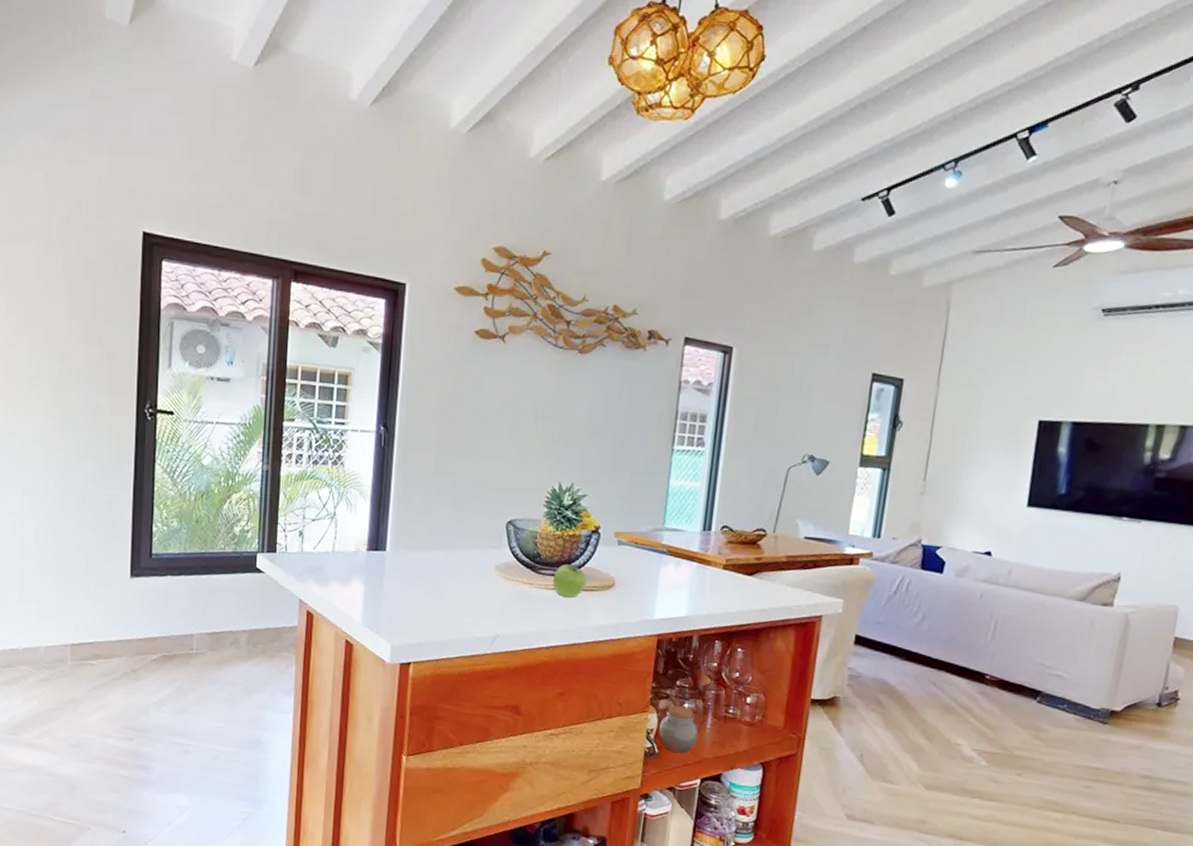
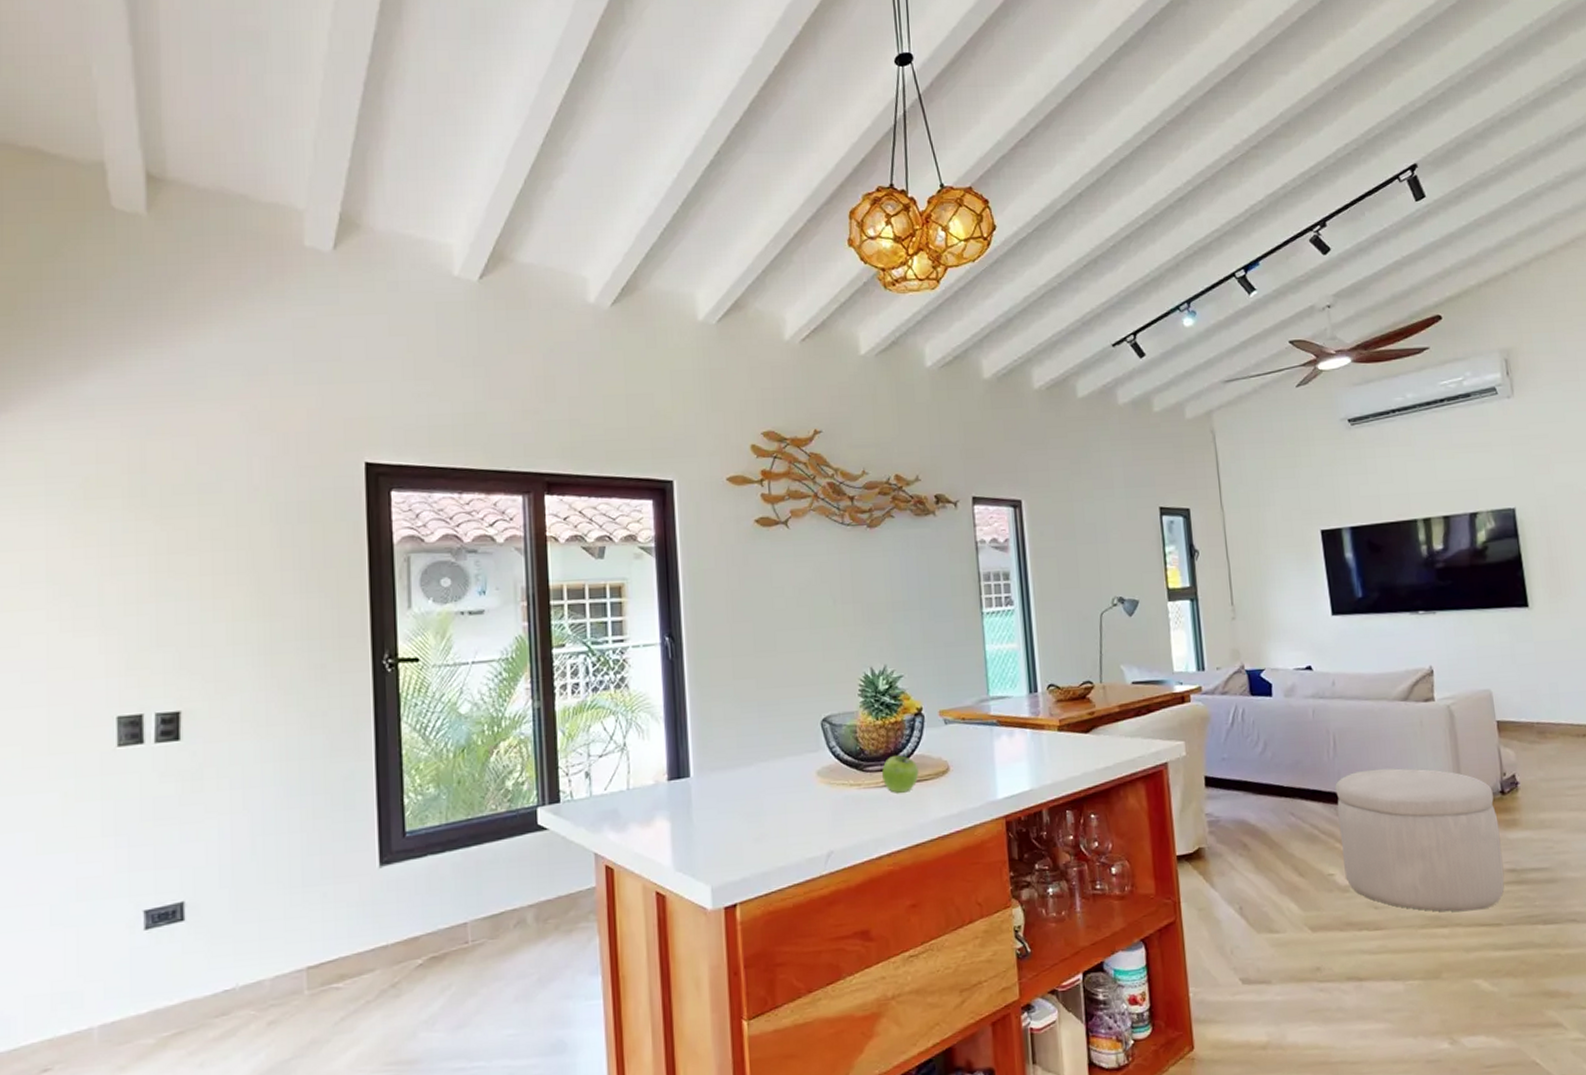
jar: present [659,705,699,754] -> none [1026,892,1070,948]
ottoman: none [972,658,1149,805] -> present [1335,768,1505,912]

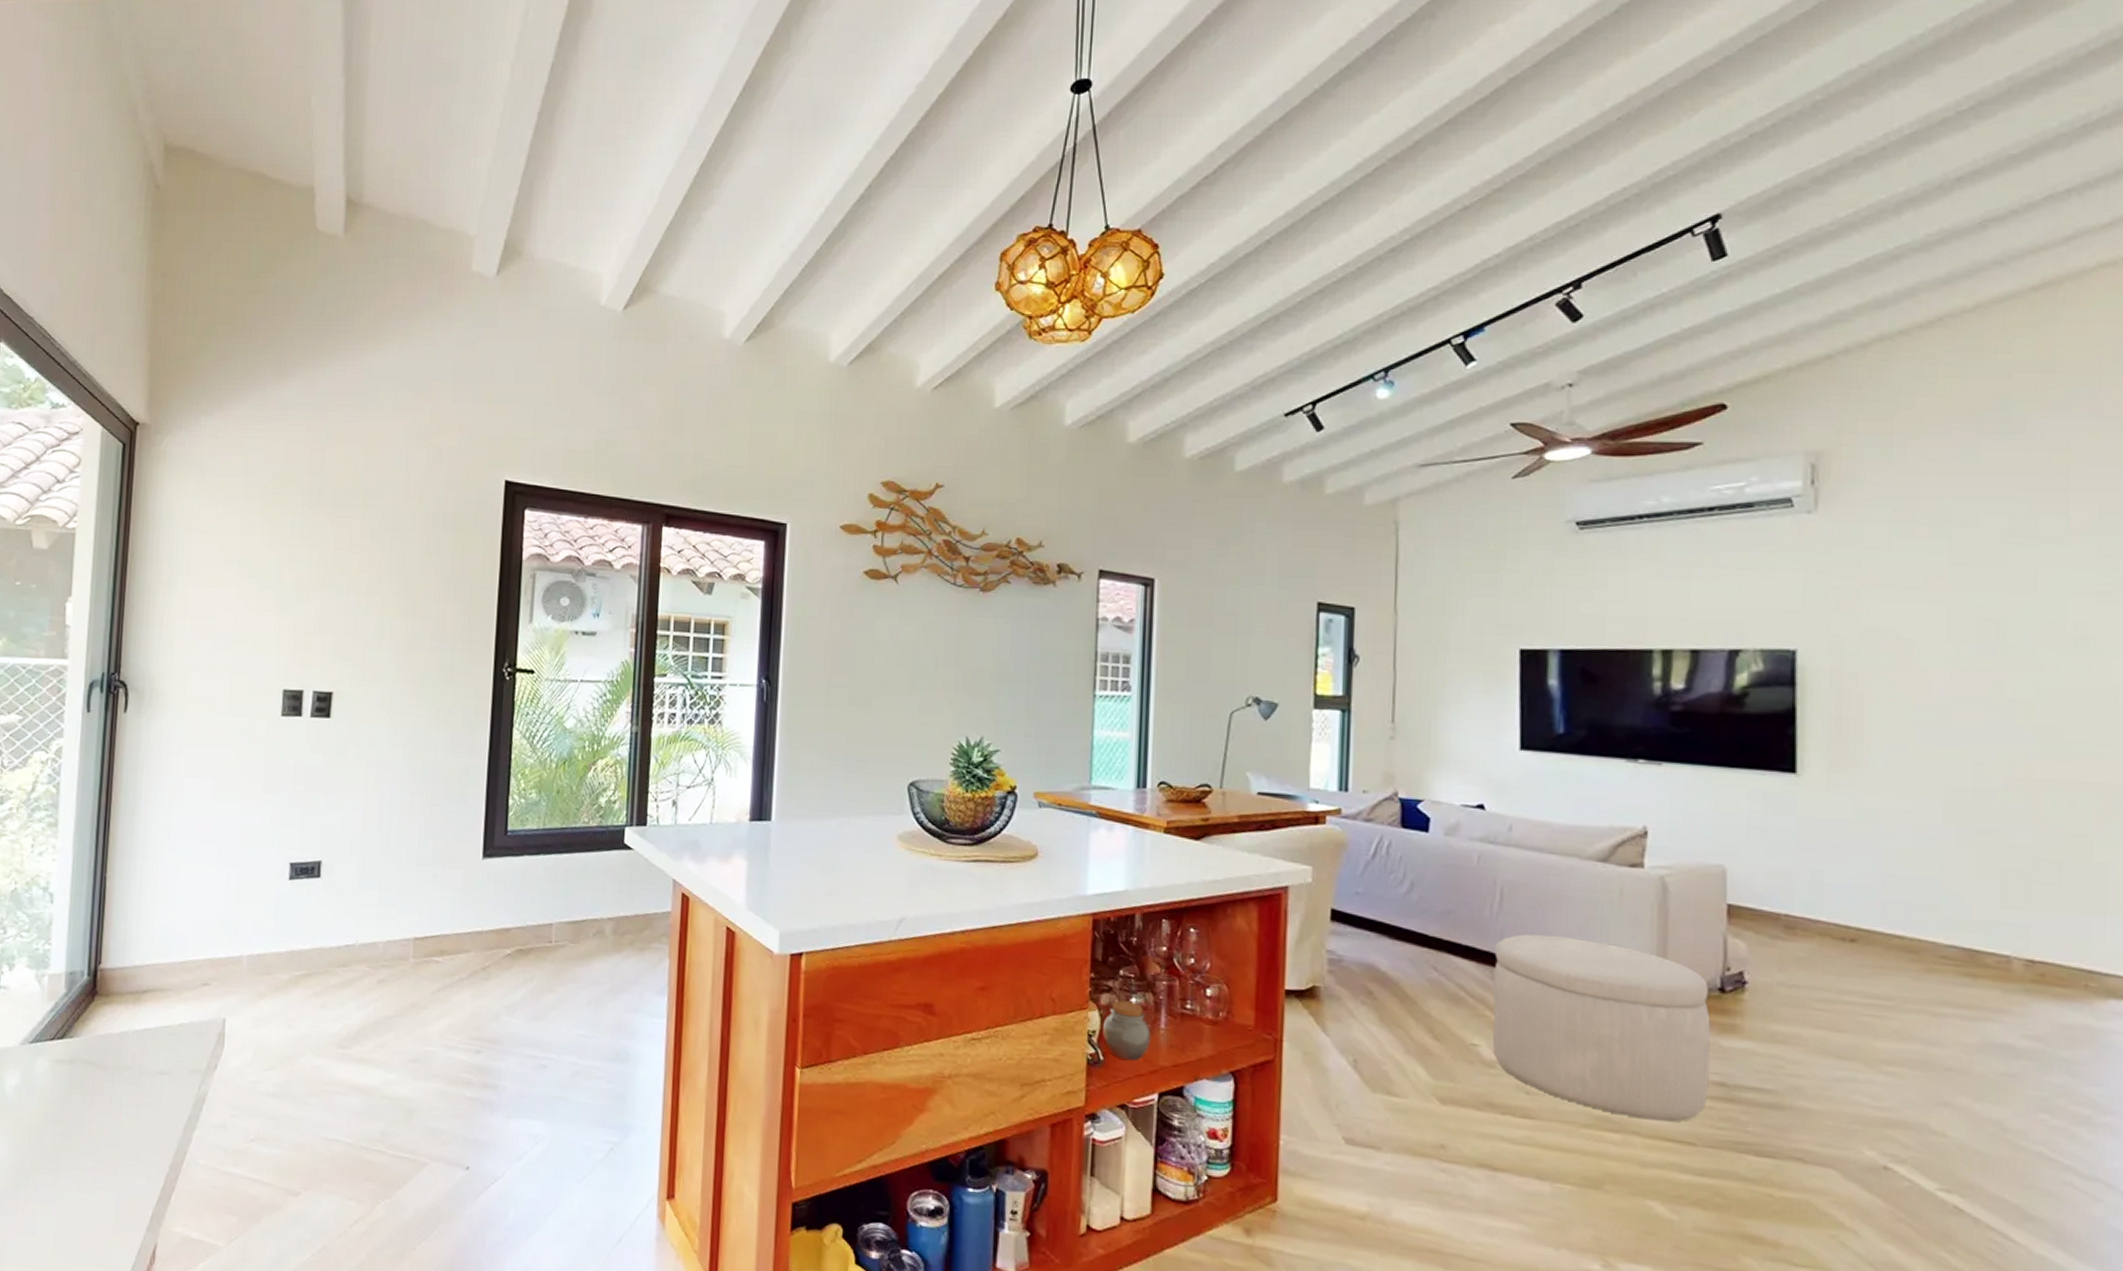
fruit: present [882,754,919,793] -> none [965,830,1005,871]
jar: none [1026,892,1070,948] -> present [1103,1000,1151,1061]

